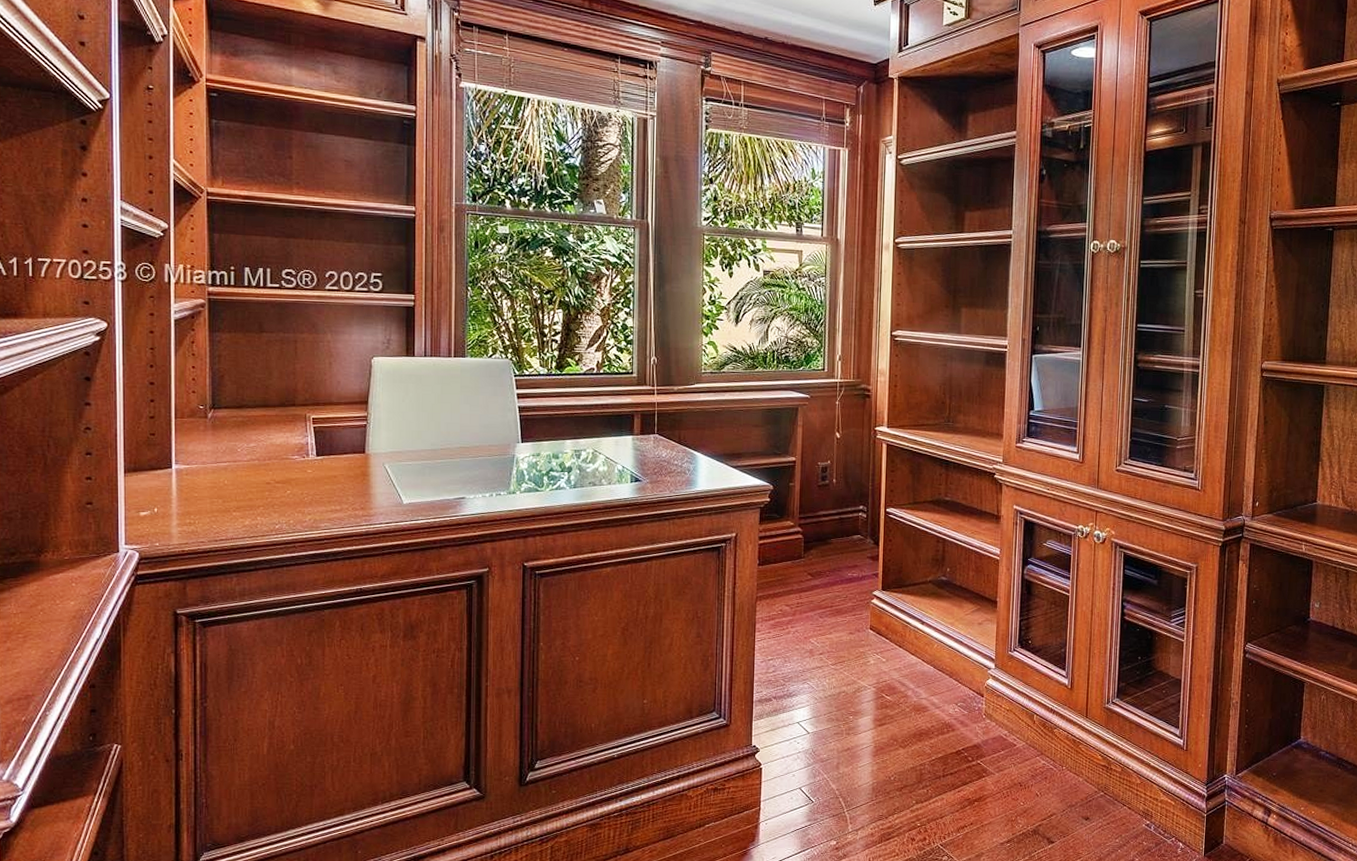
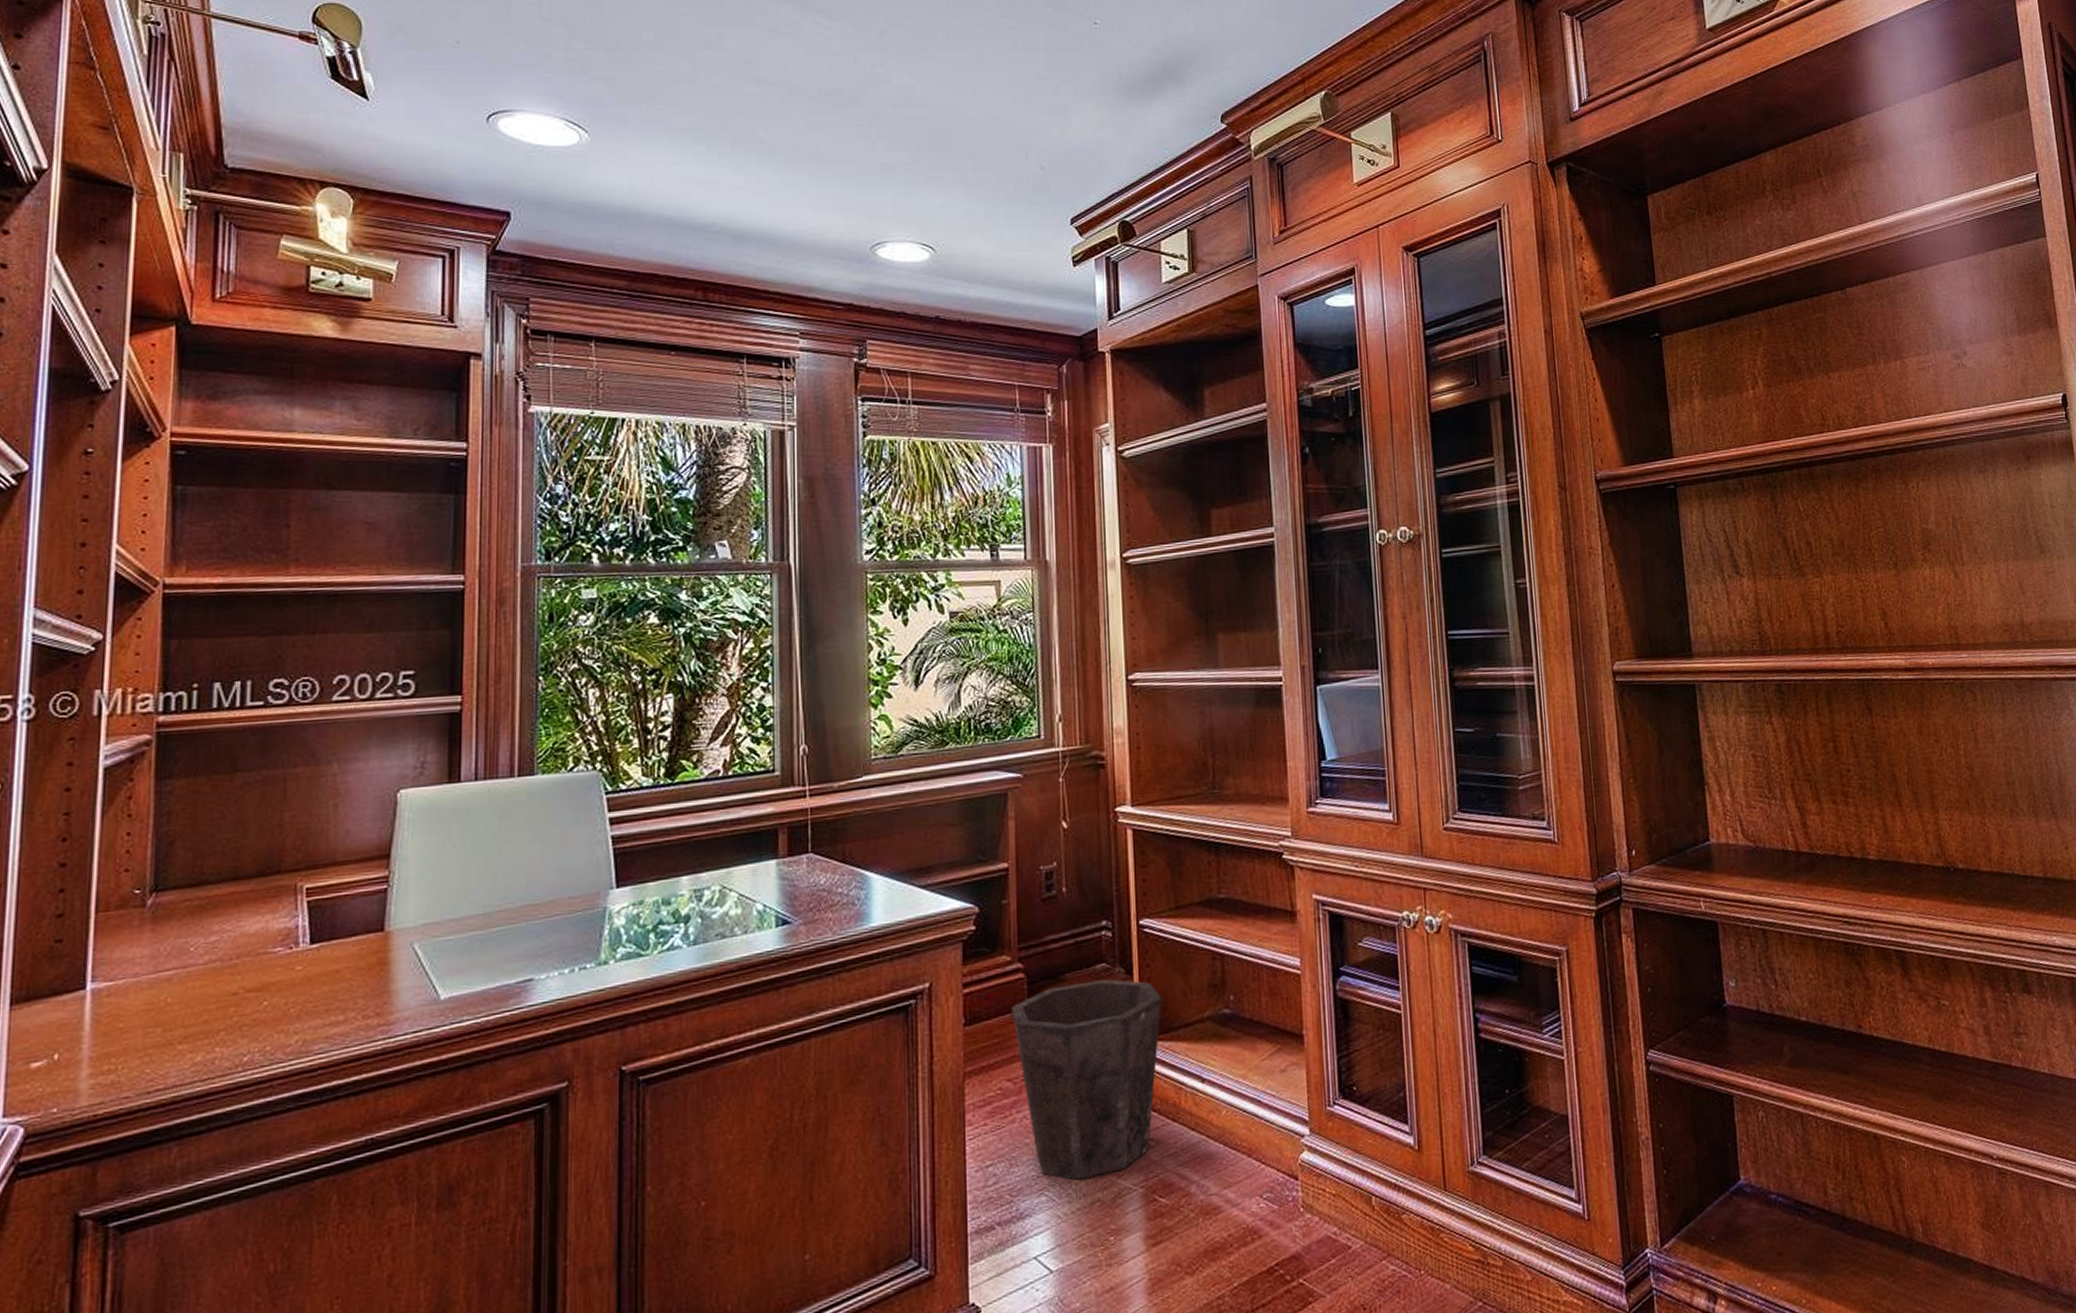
waste bin: none [792,546,898,677] -> present [1011,979,1162,1180]

